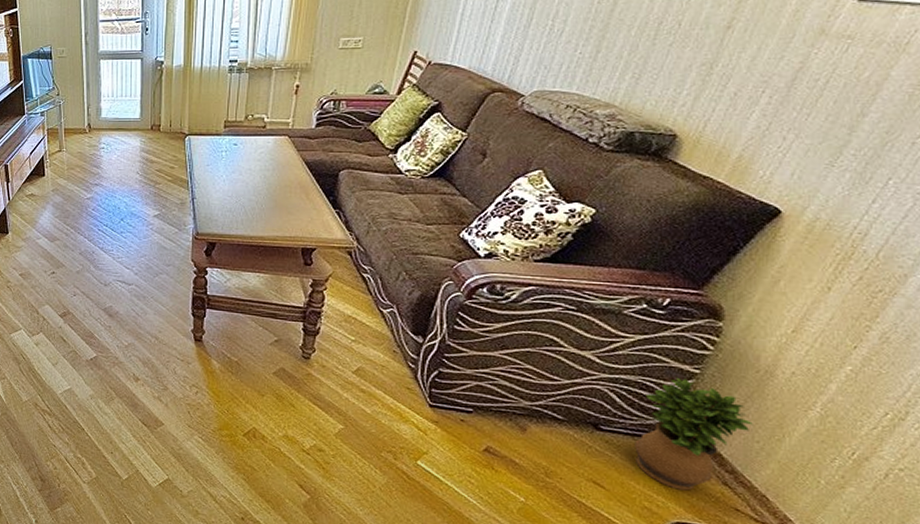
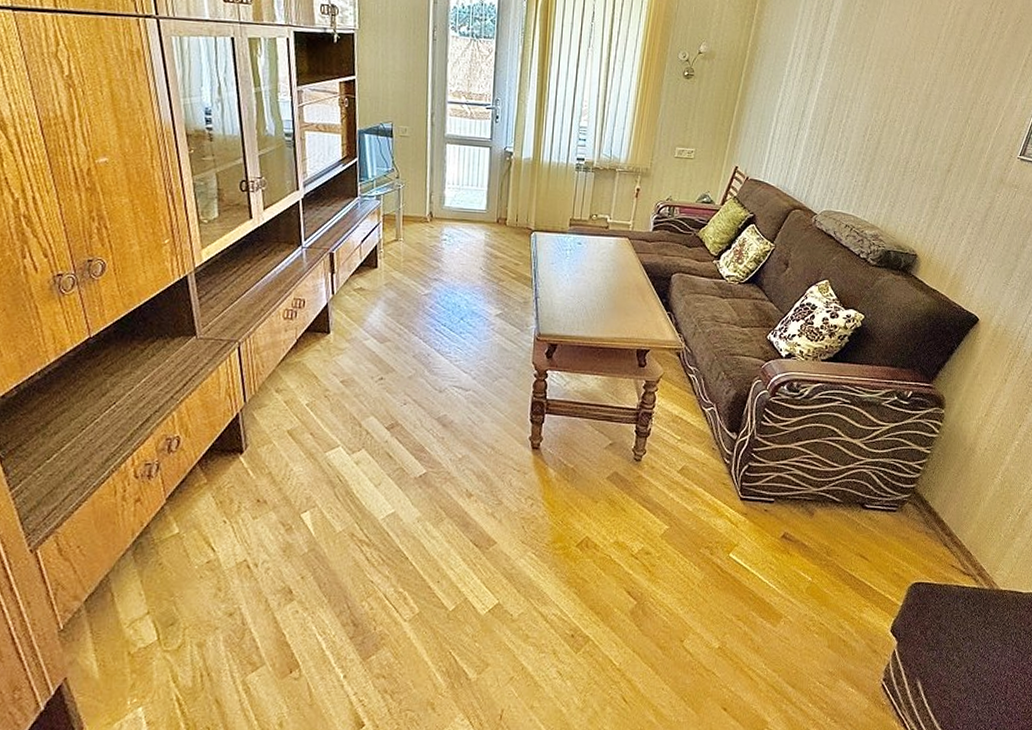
potted plant: present [634,377,753,491] -> none [888,457,962,554]

